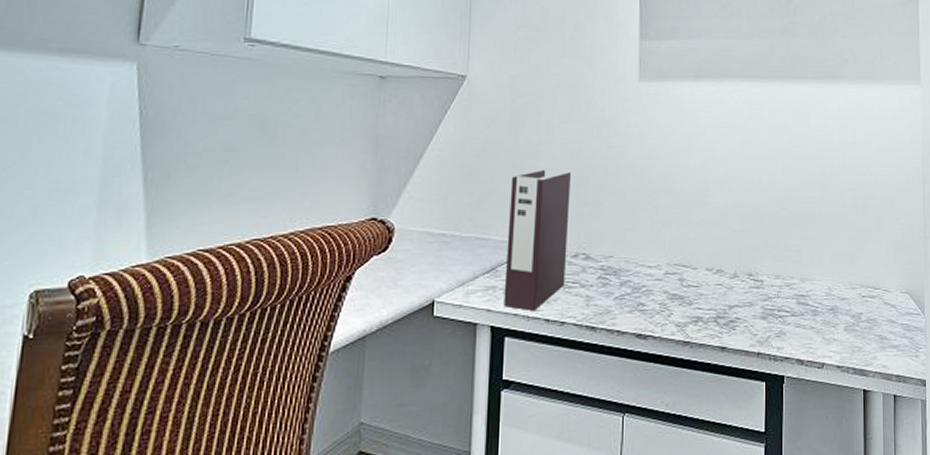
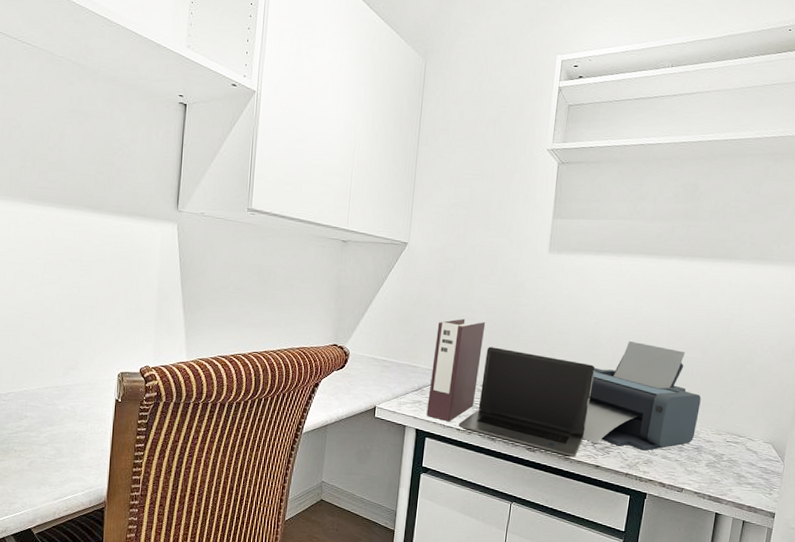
laptop computer: none [546,204,707,341] -> present [458,347,595,458]
printer: none [701,183,828,320] -> present [582,341,701,451]

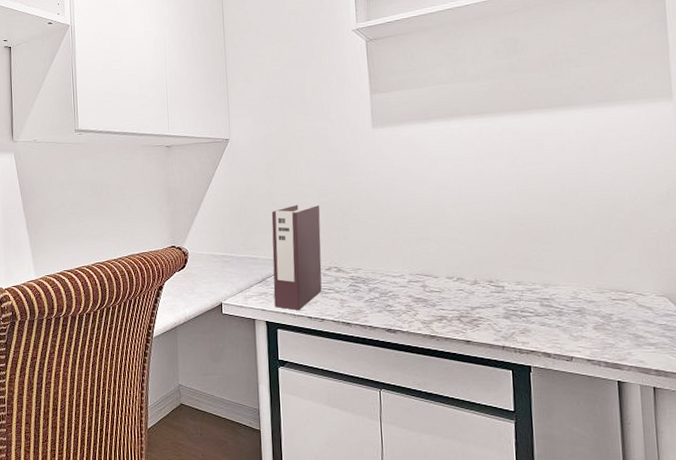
laptop computer: present [458,347,595,458] -> none [309,229,447,335]
printer: present [582,341,701,451] -> none [443,205,573,319]

